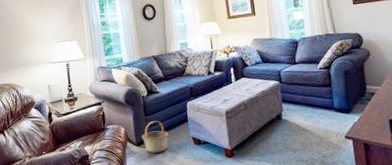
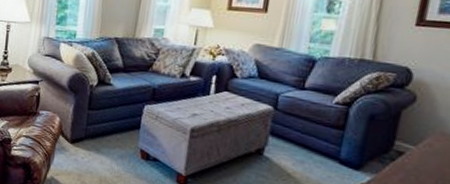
basket: present [141,121,169,153] -> none [78,118,112,158]

